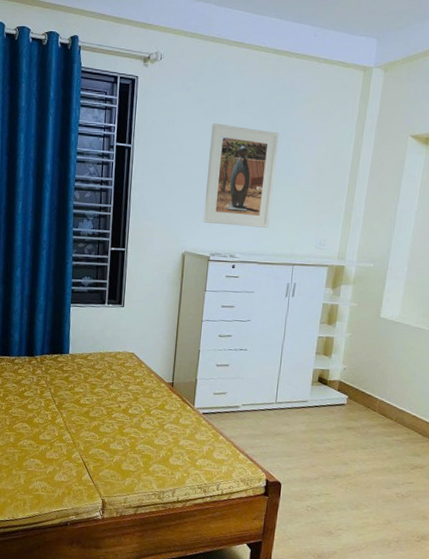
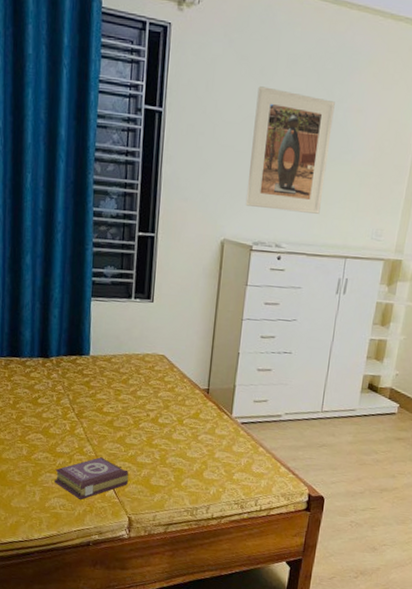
book: none [37,444,103,483] -> present [54,457,129,500]

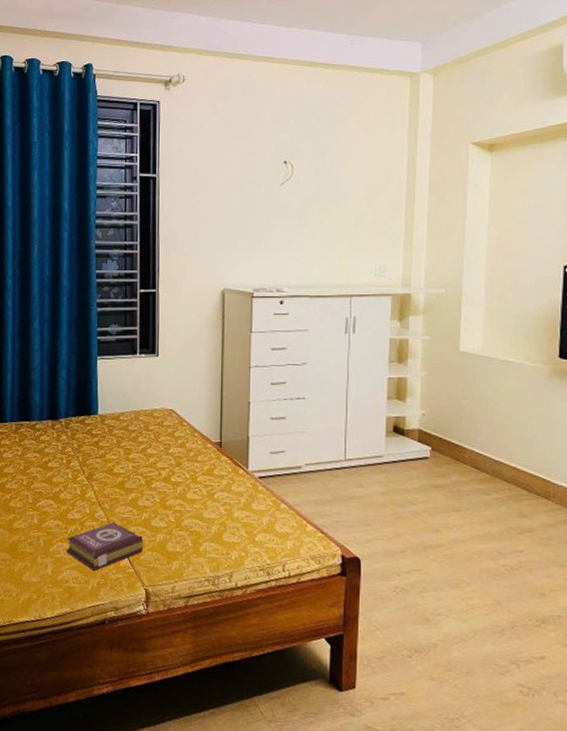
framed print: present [245,86,335,214] -> none [242,145,321,256]

